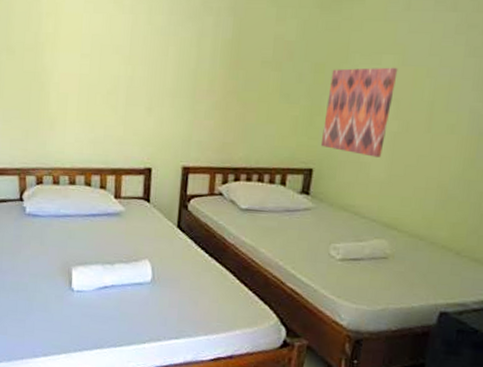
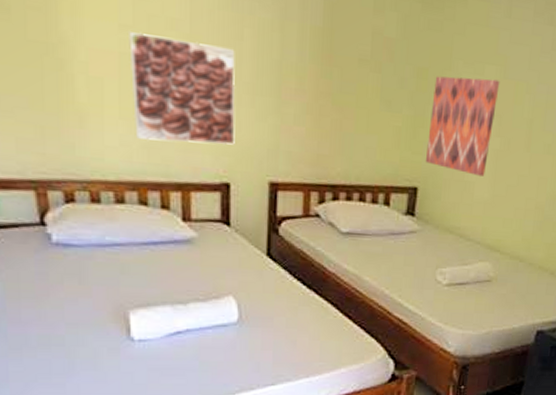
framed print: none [86,58,161,139] -> present [129,32,236,146]

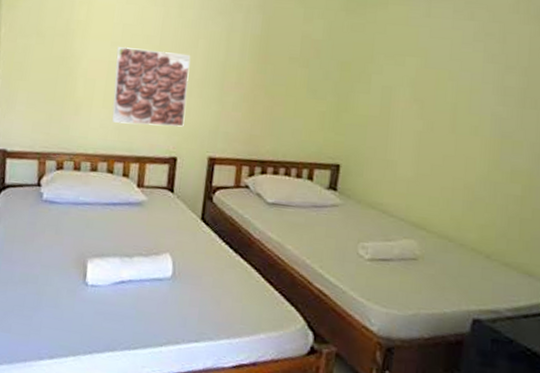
wall art: present [425,76,500,177] -> none [347,68,421,156]

